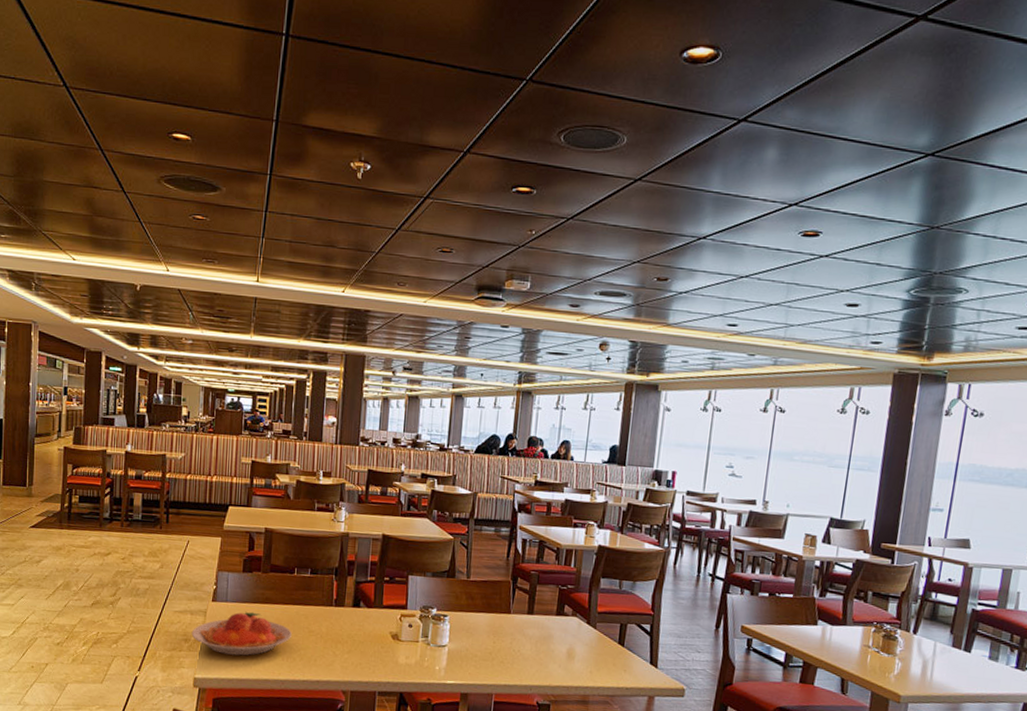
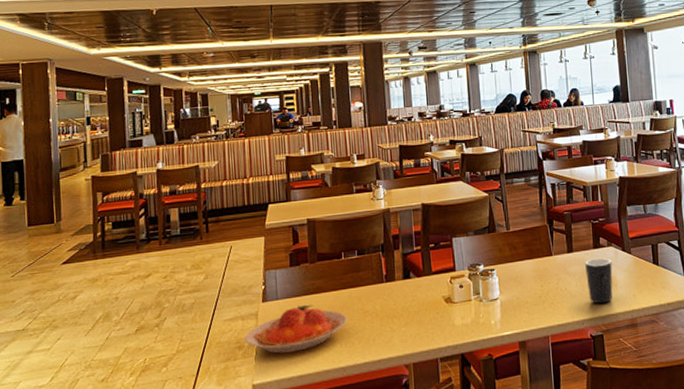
mug: none [542,625,574,674] -> present [585,257,613,304]

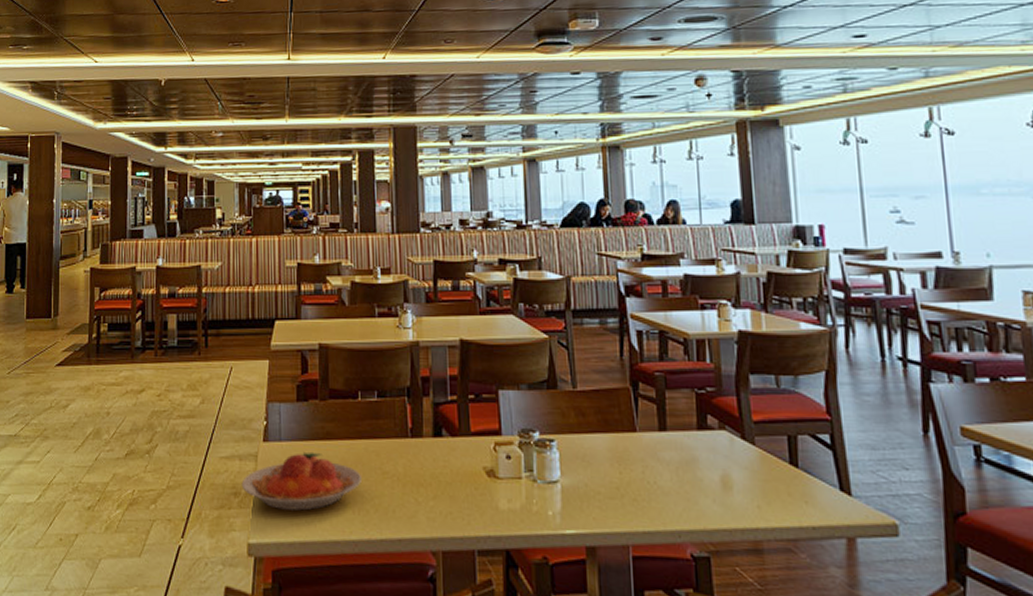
mug: present [585,257,613,304] -> none [684,443,726,512]

